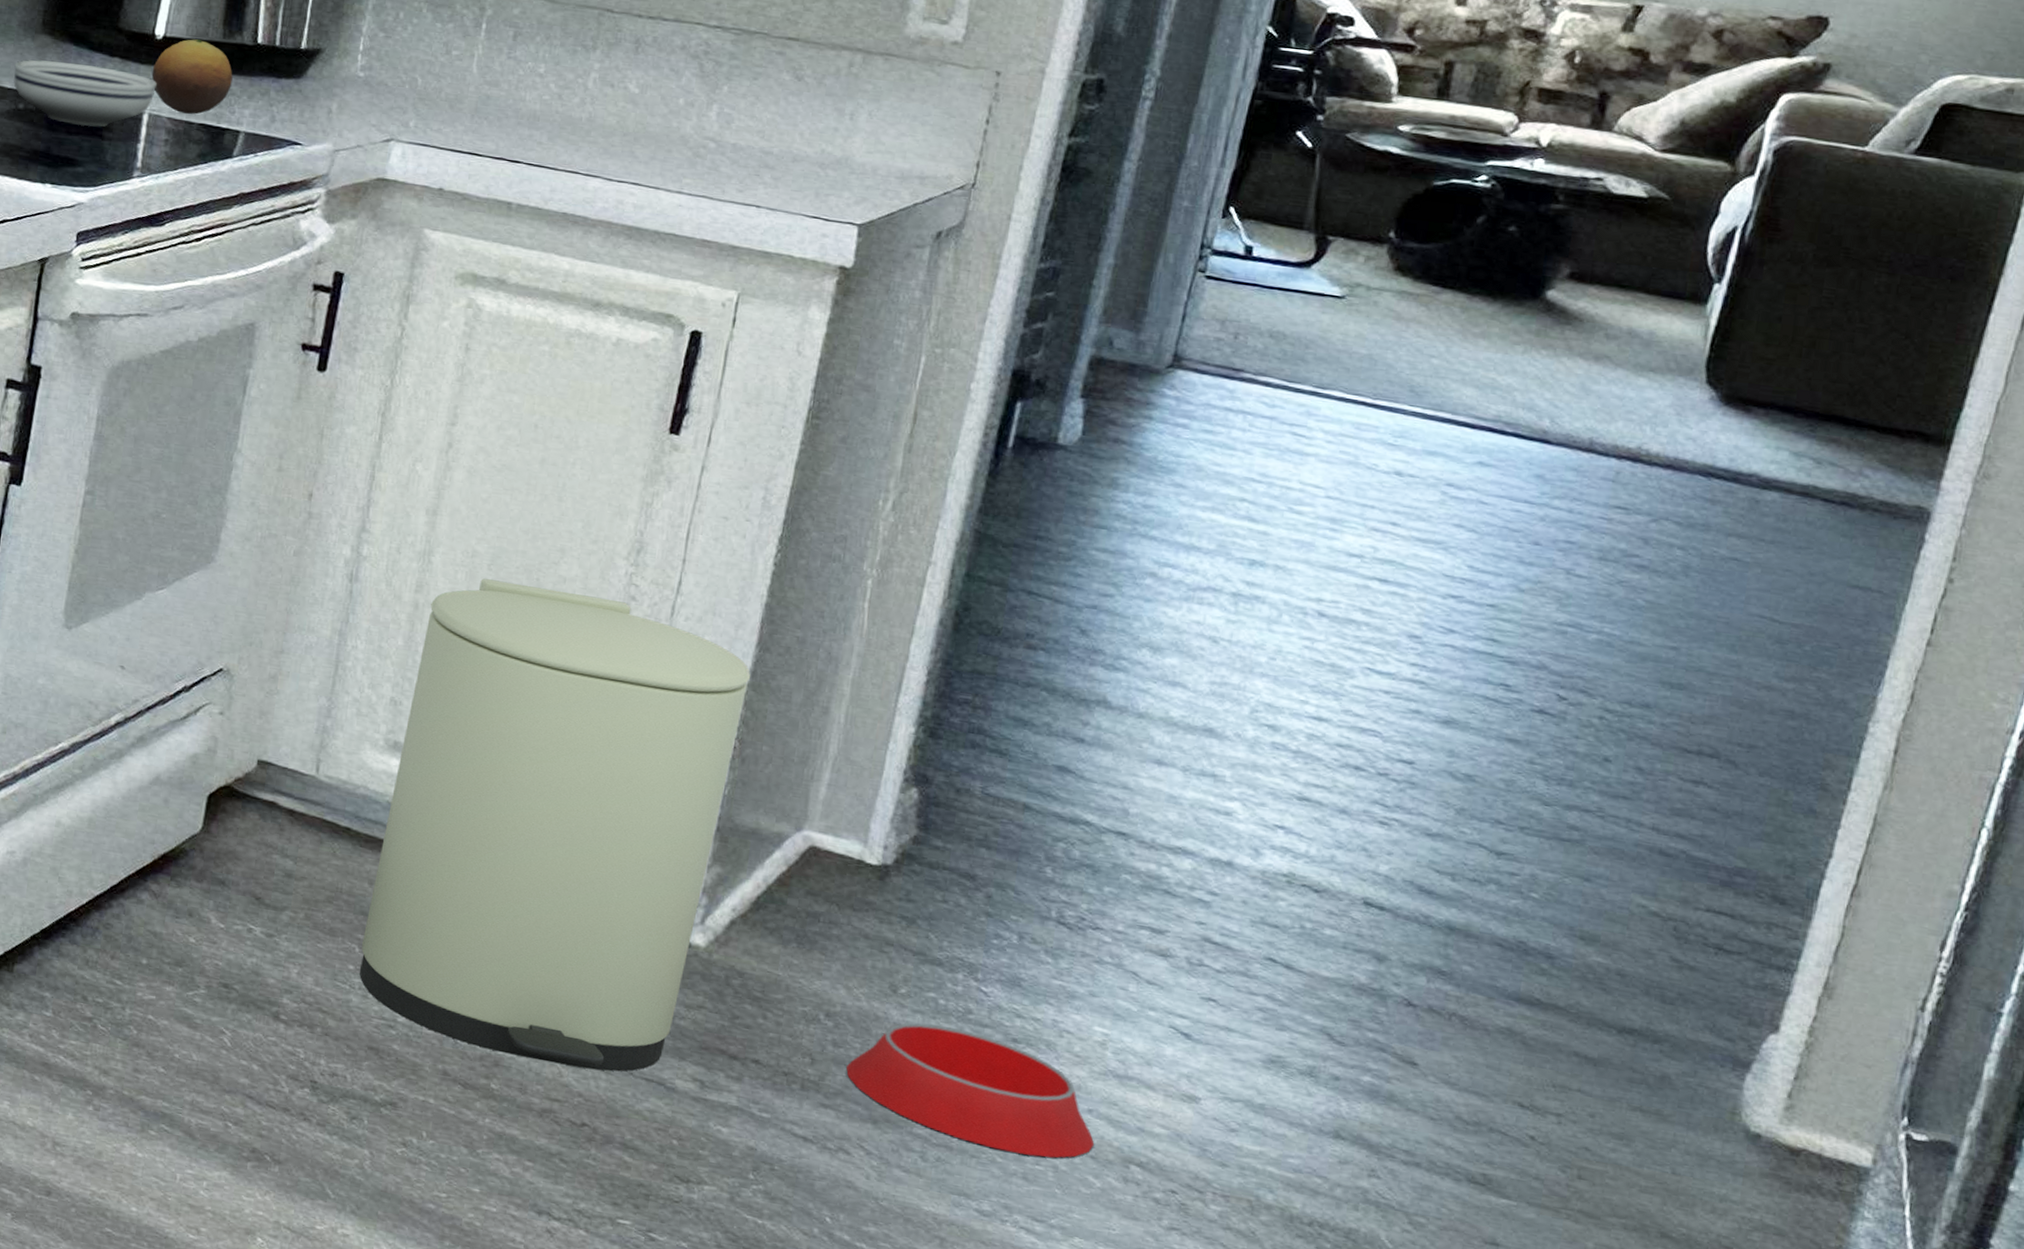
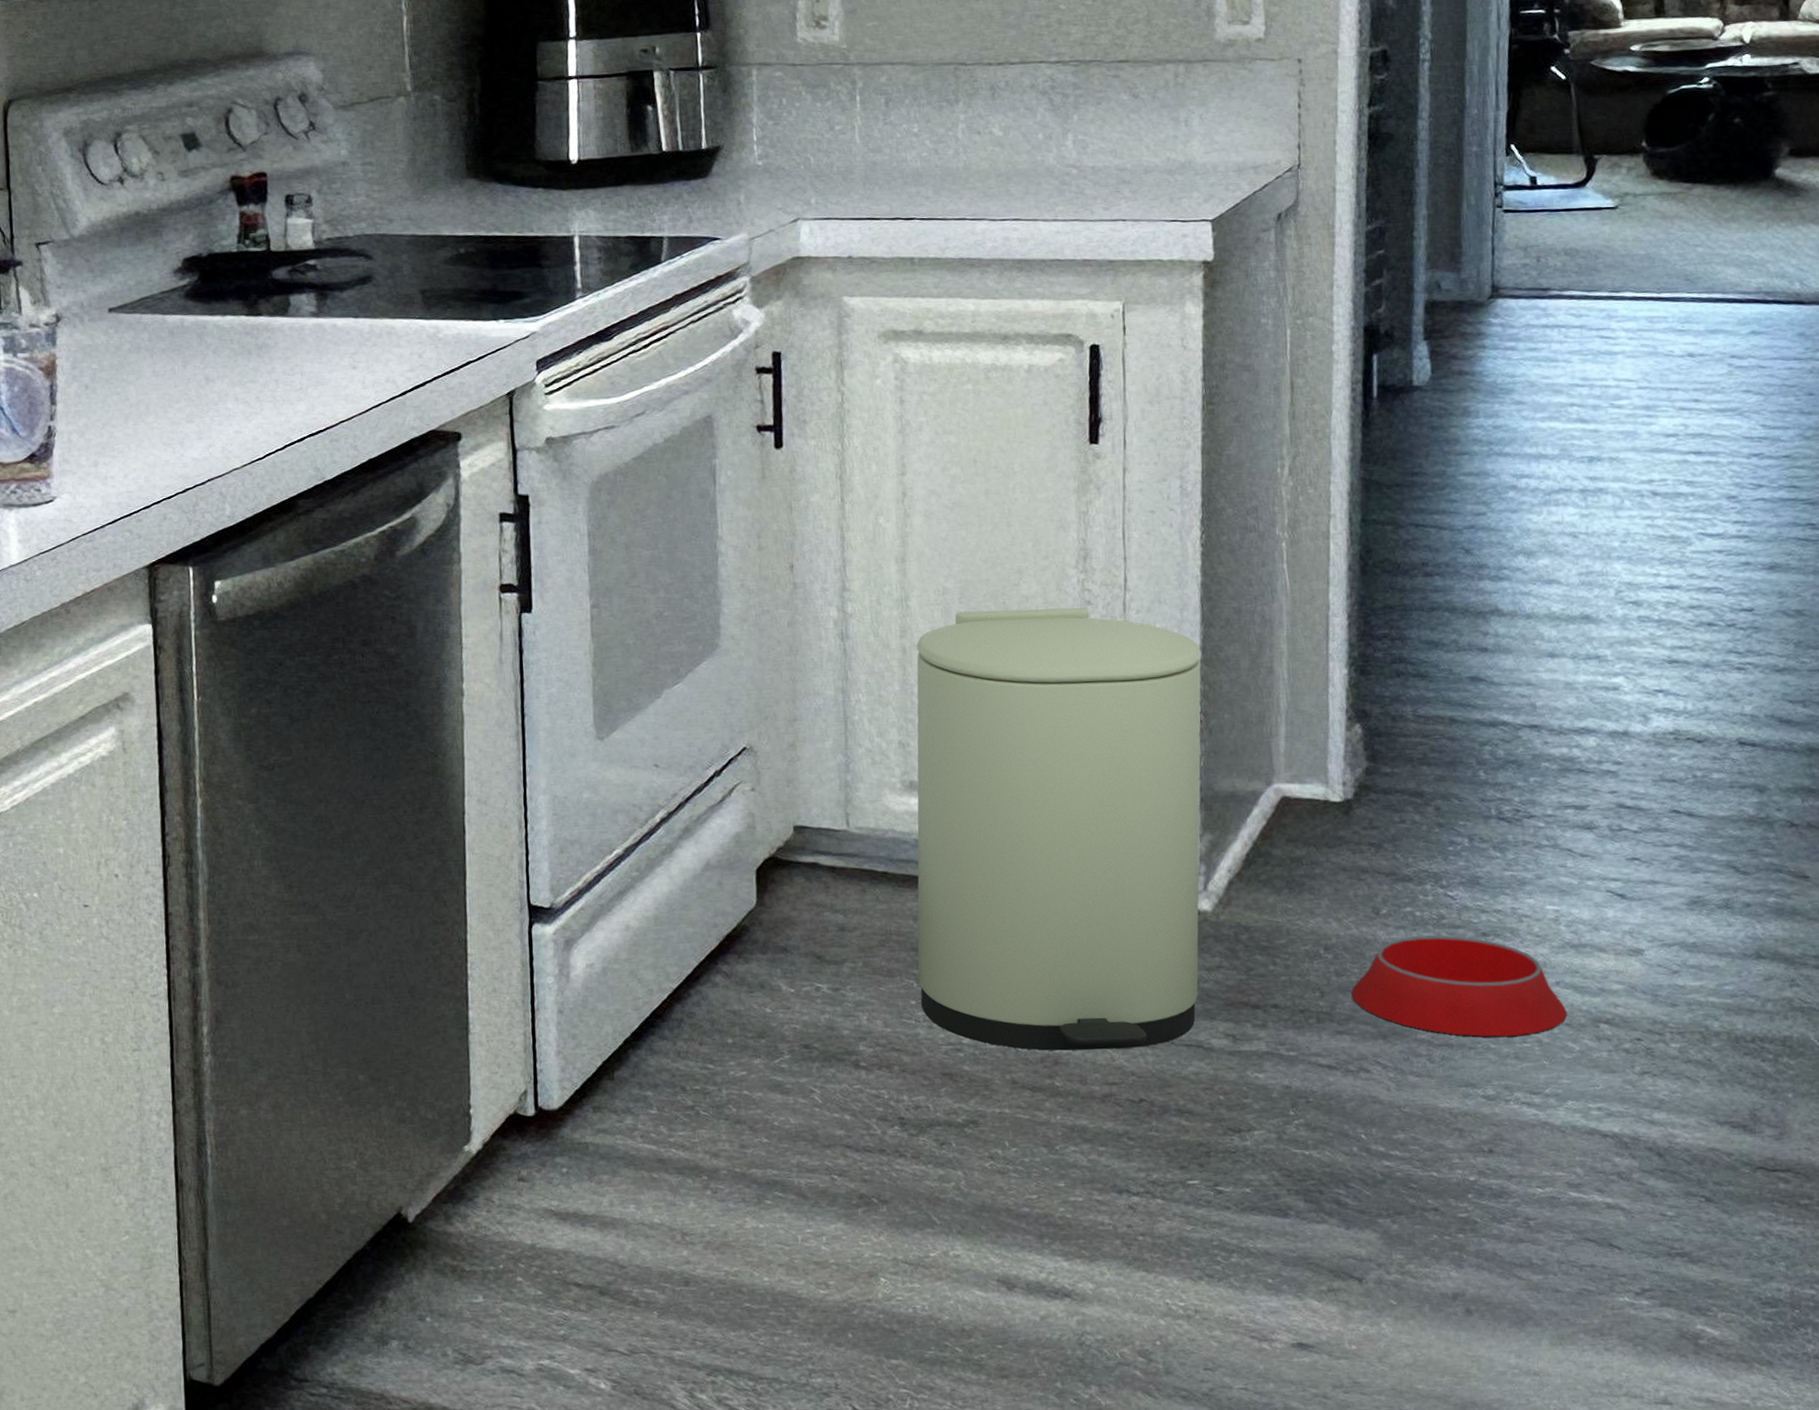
bowl: present [13,59,157,127] -> none [449,199,581,259]
fruit: present [151,39,233,115] -> none [574,157,648,230]

